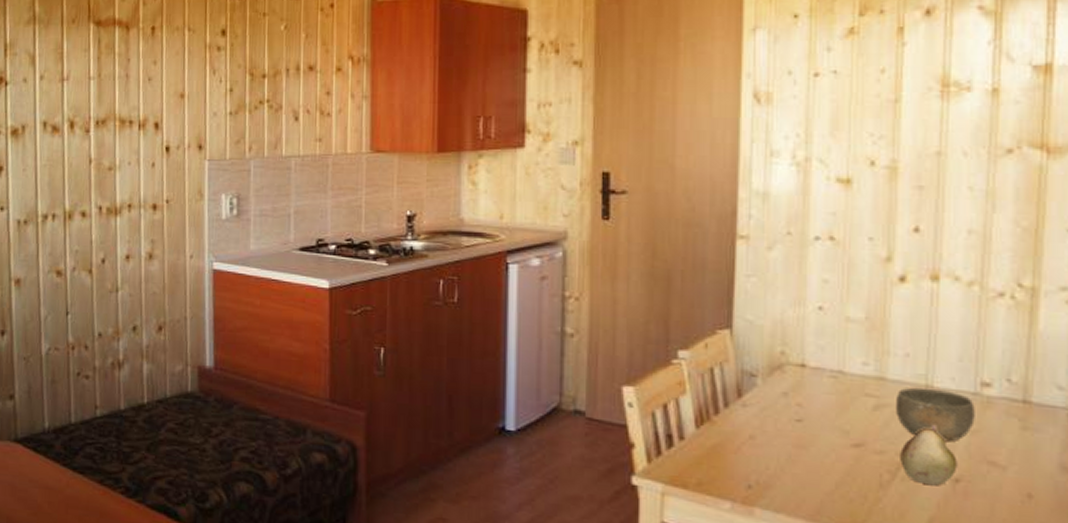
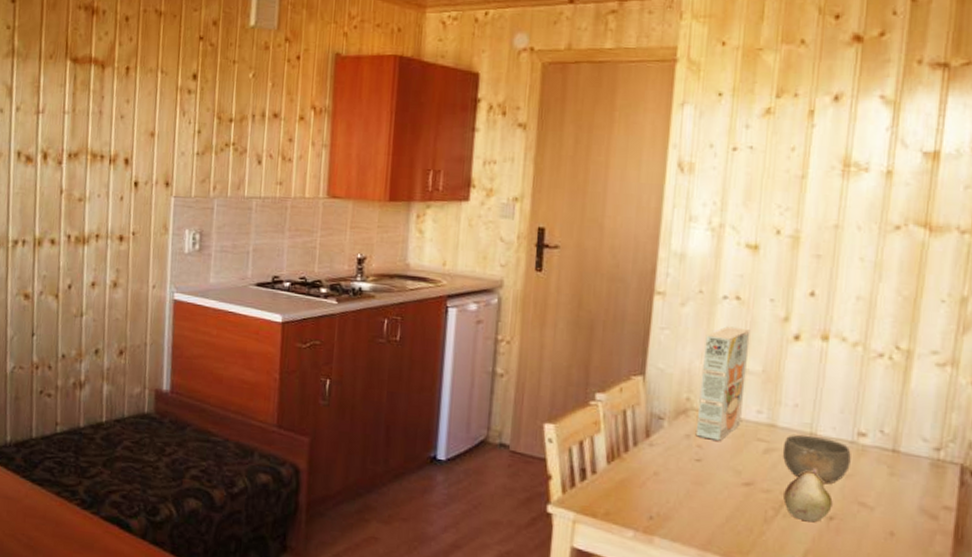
cereal box: none [794,270,849,398] -> present [695,326,751,441]

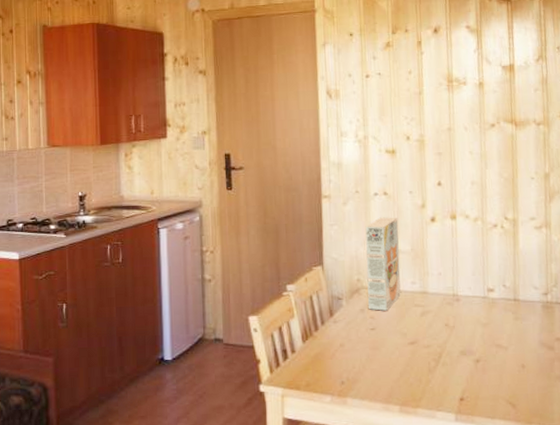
bowl: present [782,434,851,484] -> none [434,296,486,334]
fruit: present [783,468,833,523] -> none [440,322,477,367]

